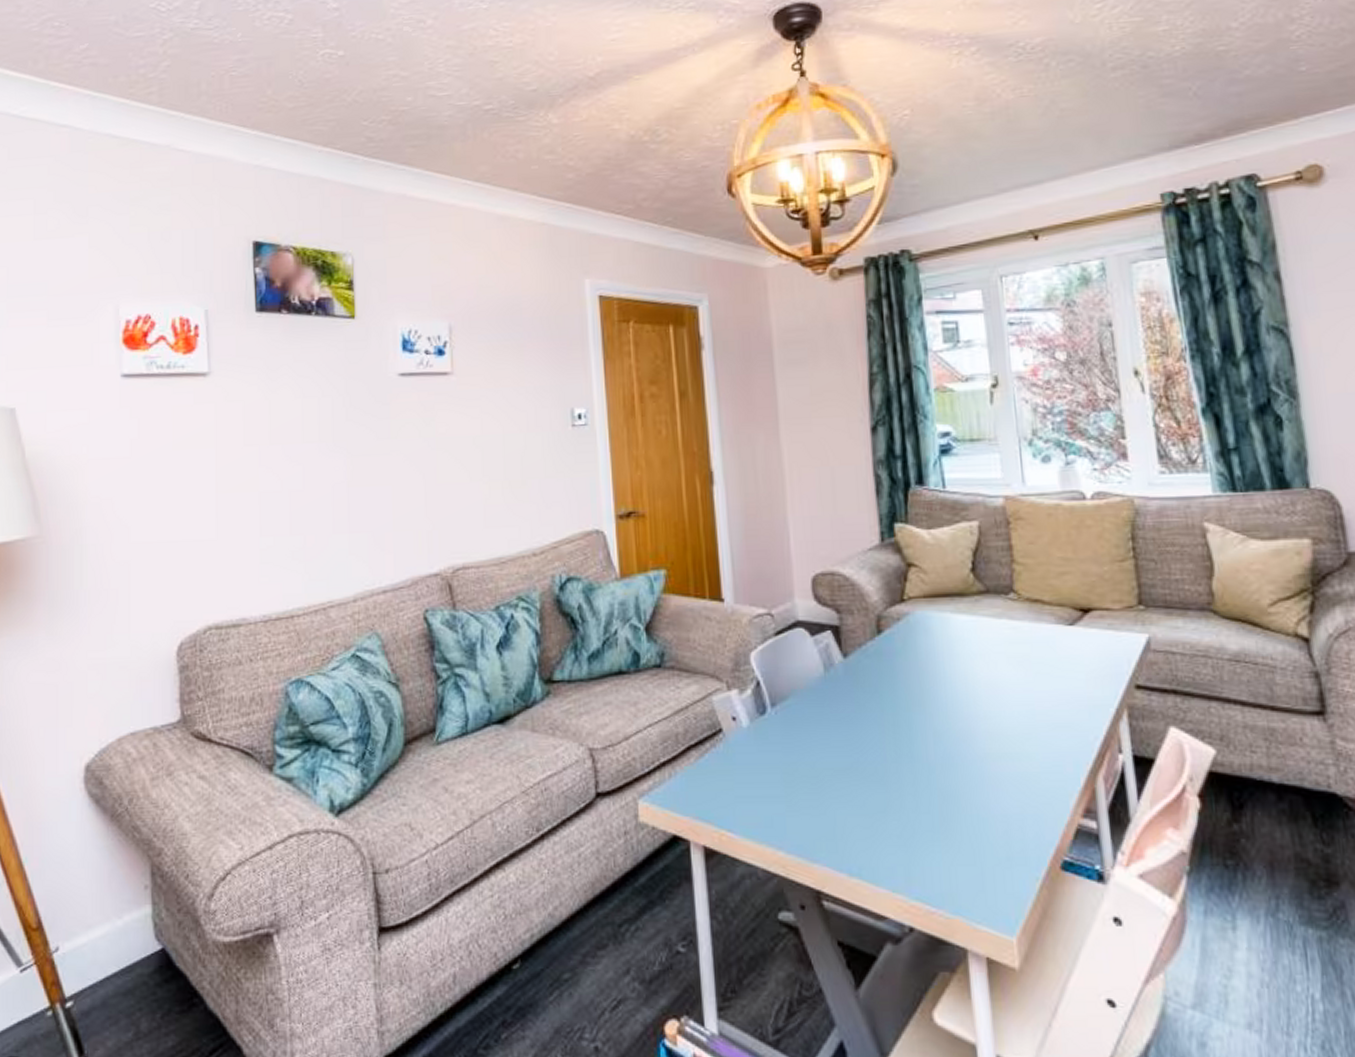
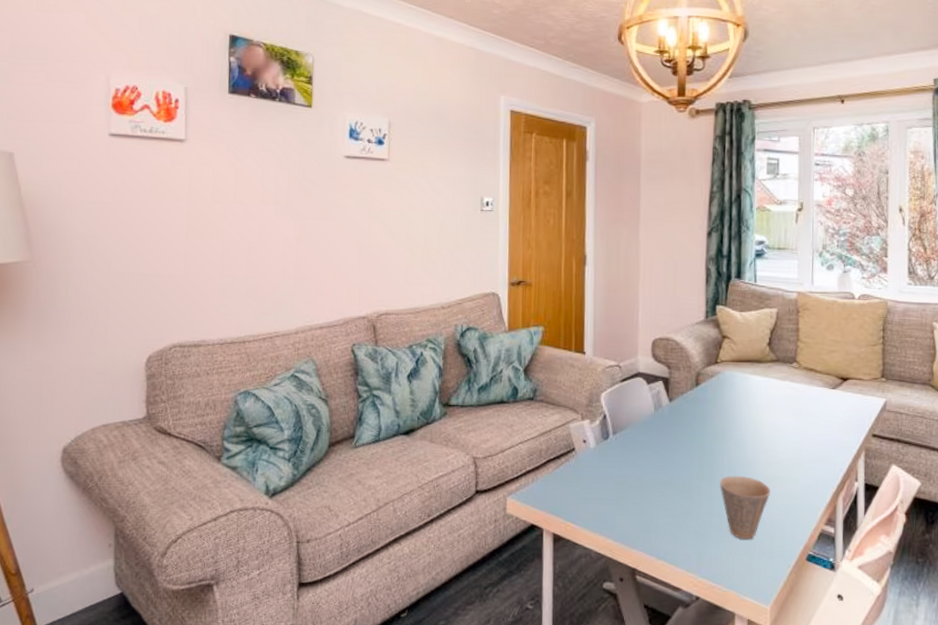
cup: none [925,753,999,844] -> present [720,475,771,540]

